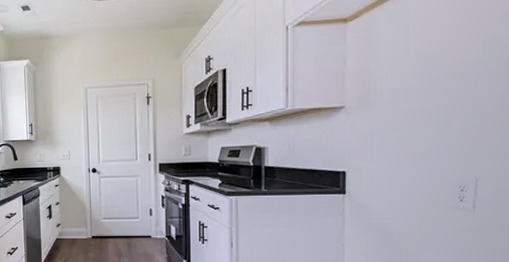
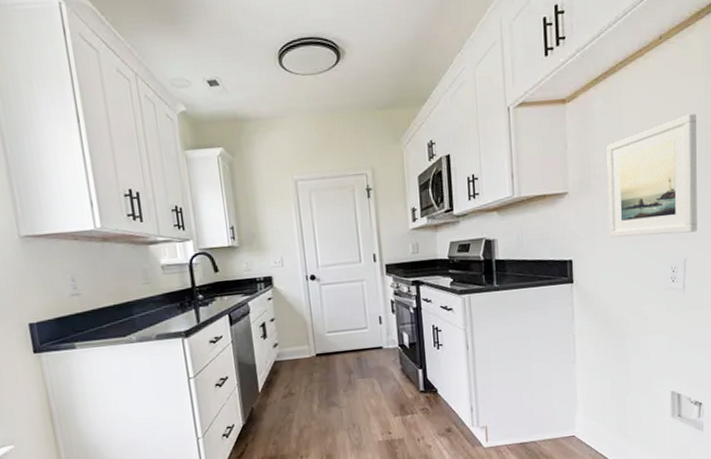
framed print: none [389,32,497,153] -> present [606,114,697,238]

